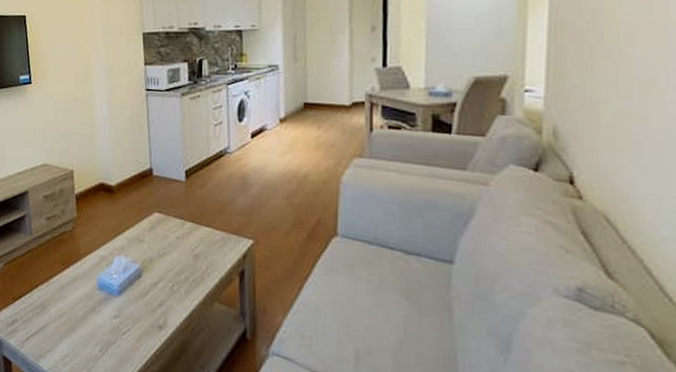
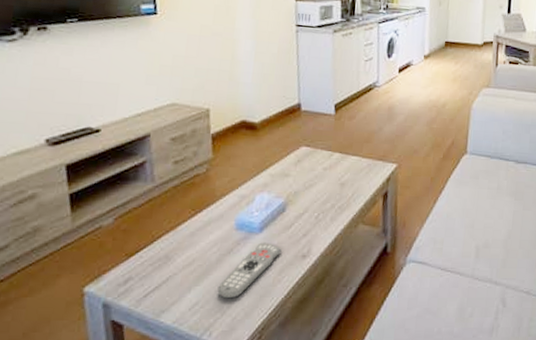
remote control: none [84,306,139,357] -> present [217,242,282,299]

